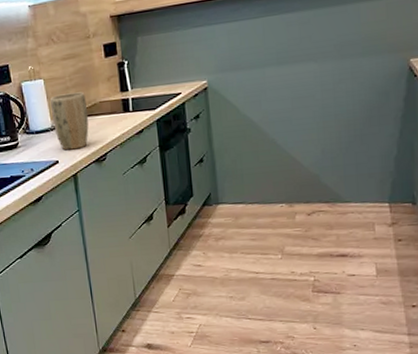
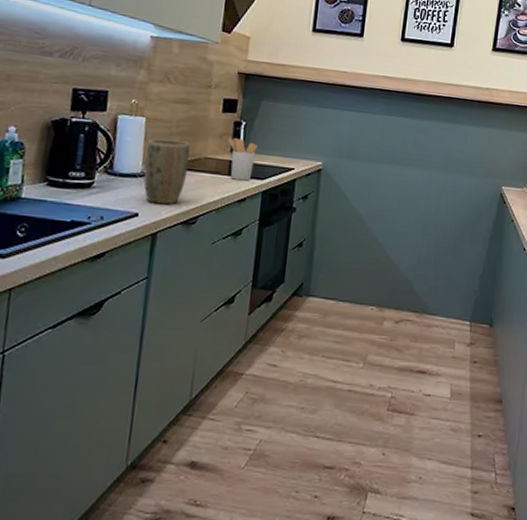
utensil holder: none [114,77,144,116] -> present [227,138,258,181]

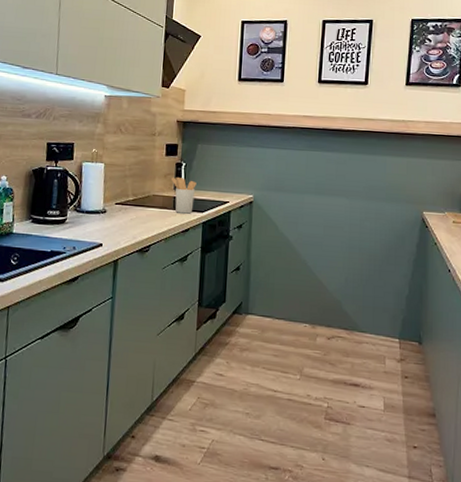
plant pot: present [143,138,190,205] -> none [104,180,141,236]

